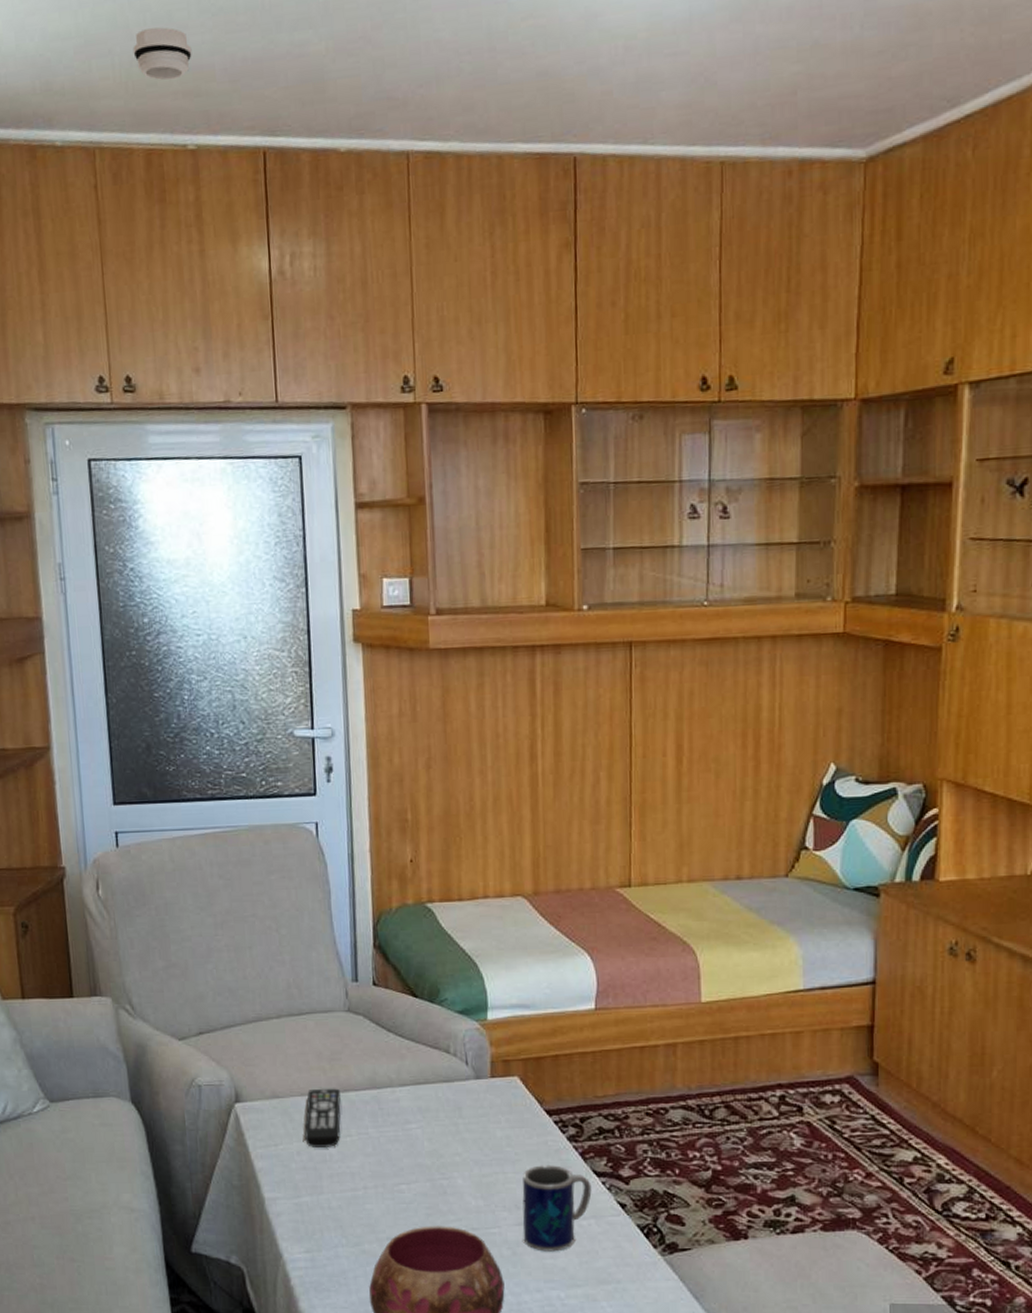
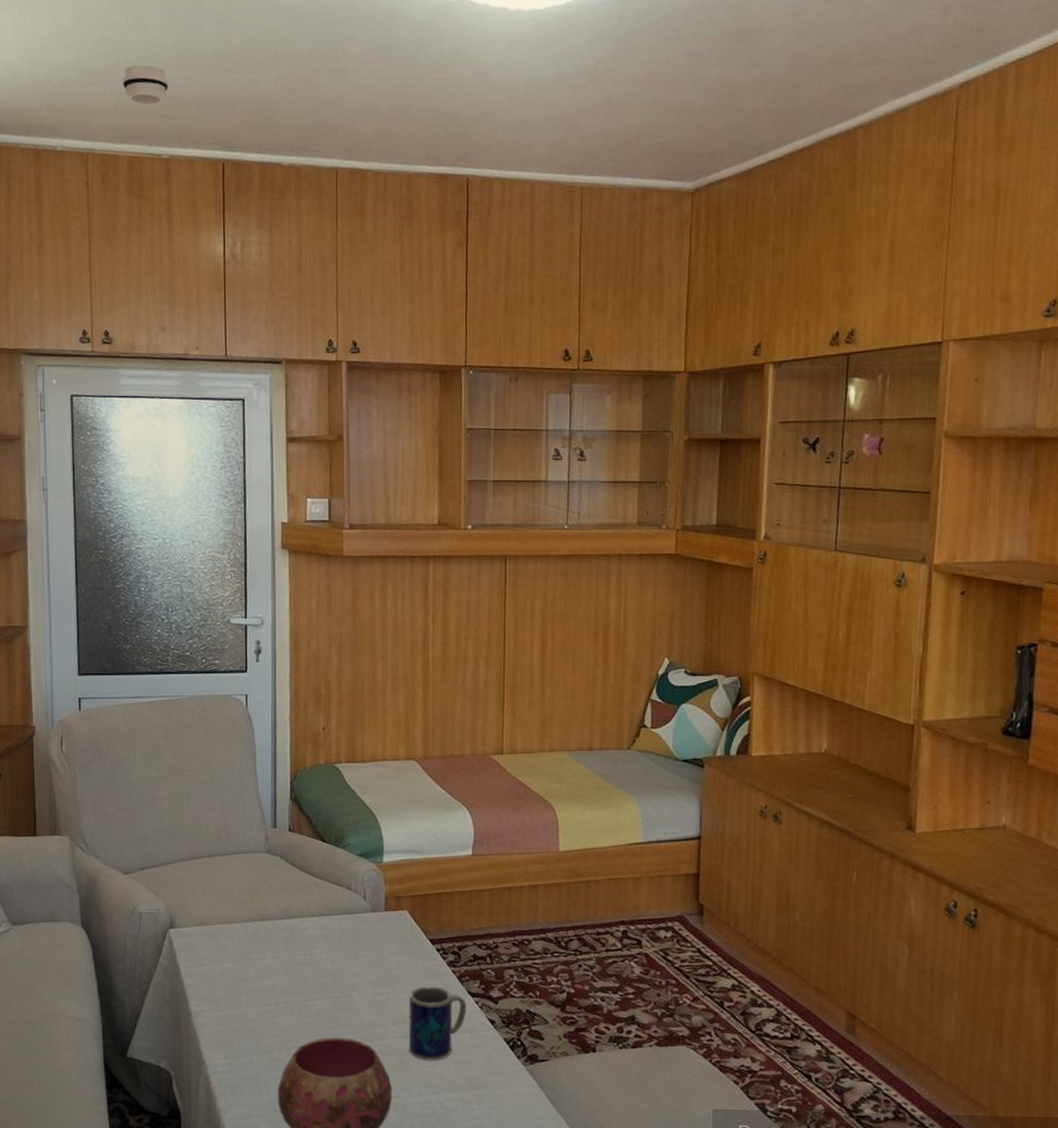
remote control: present [304,1088,341,1147] -> none [227,917,259,968]

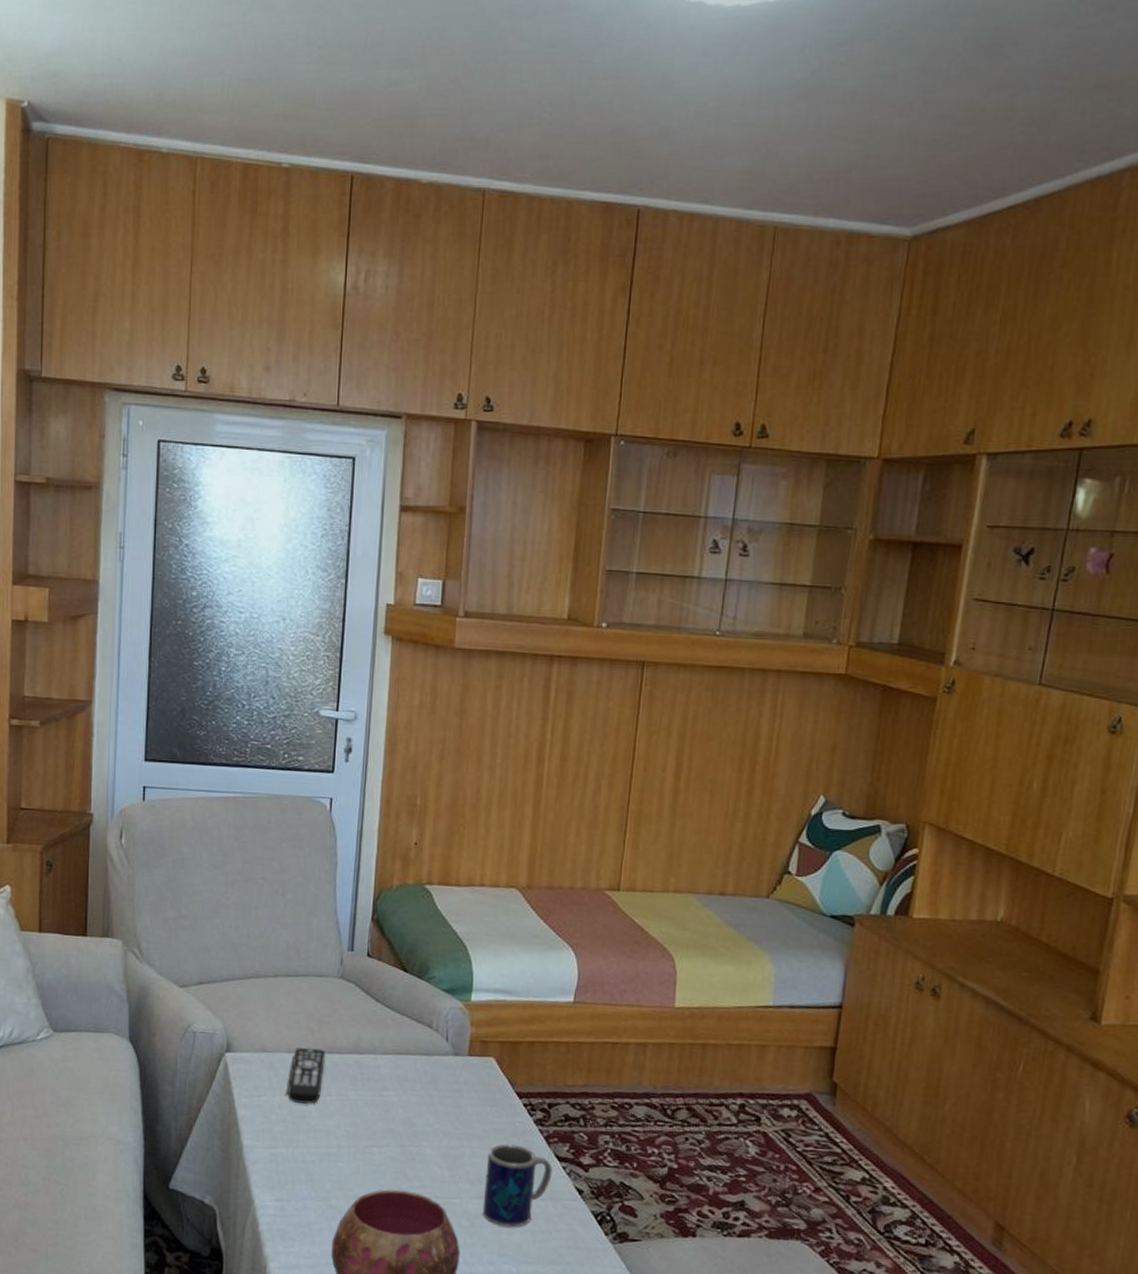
smoke detector: present [122,65,169,105] -> none [242,54,296,103]
remote control: none [227,917,259,968] -> present [287,1047,325,1104]

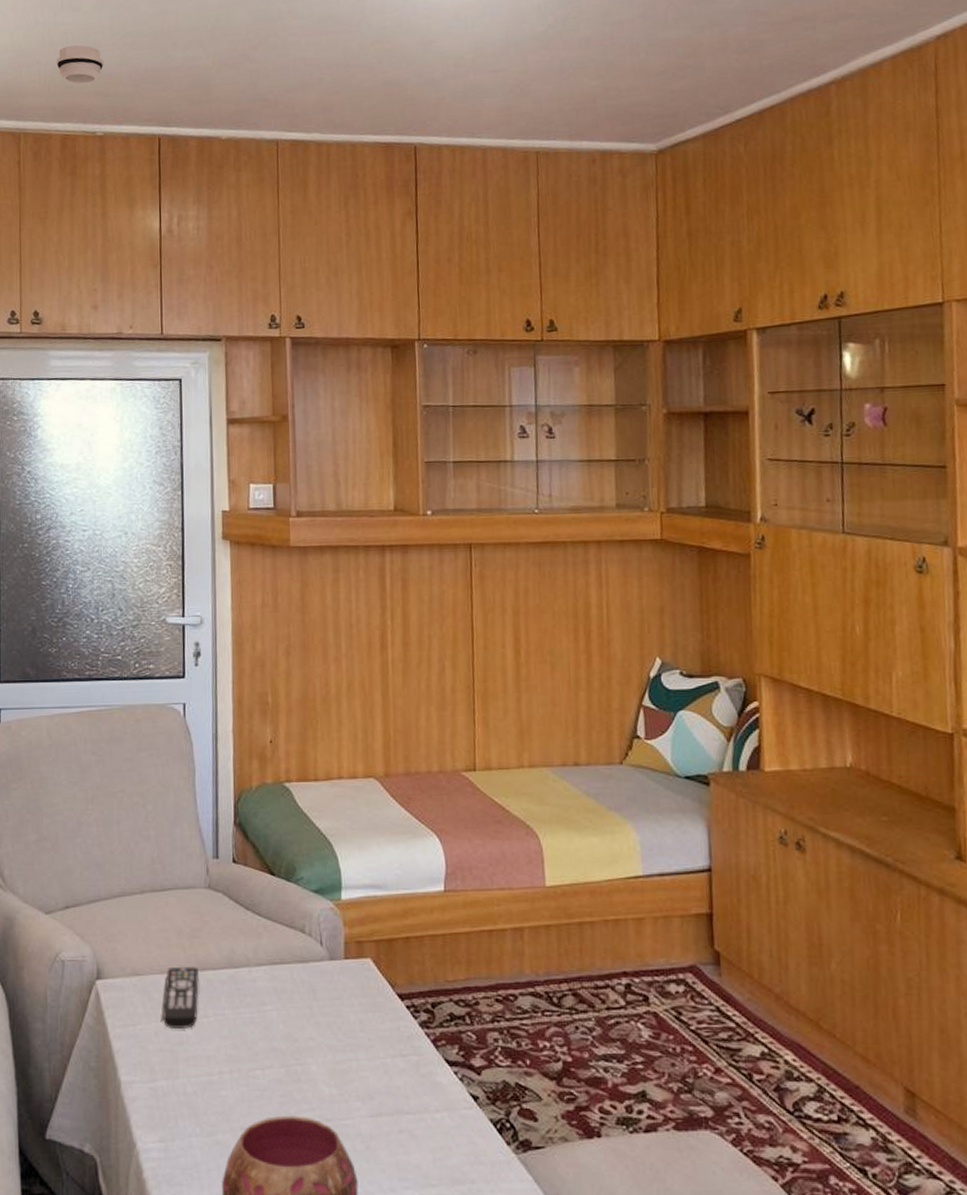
smoke detector: none [242,54,296,103] -> present [56,45,104,84]
mug: present [482,1144,552,1228] -> none [375,1052,444,1147]

